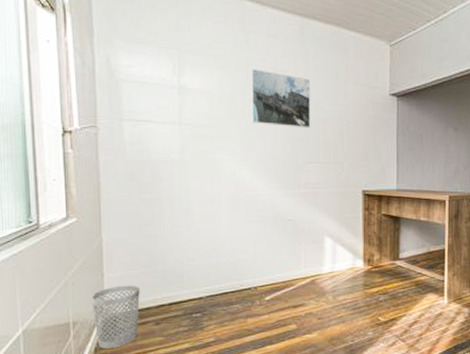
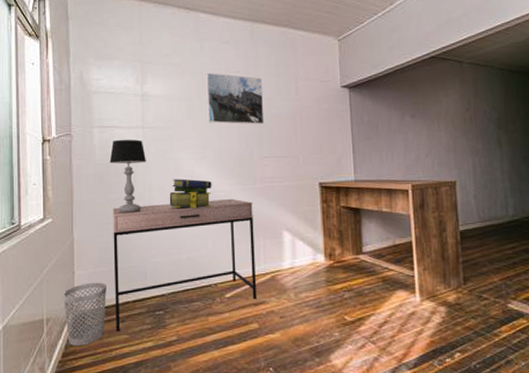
table lamp: none [142,135,183,214] -> present [109,139,146,213]
desk: none [146,203,296,334] -> present [113,198,256,332]
stack of books: none [208,181,254,212] -> present [169,179,212,208]

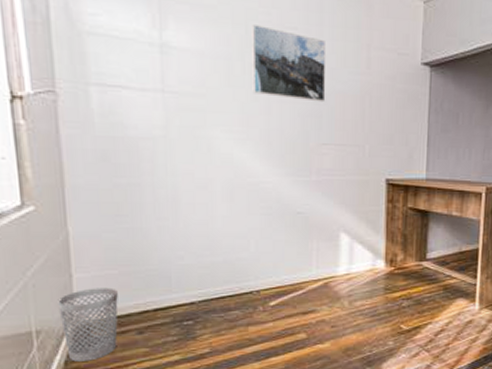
table lamp: present [109,139,146,213] -> none [115,105,168,204]
desk: present [113,198,256,332] -> none [122,191,306,345]
stack of books: present [169,179,212,208] -> none [200,163,256,202]

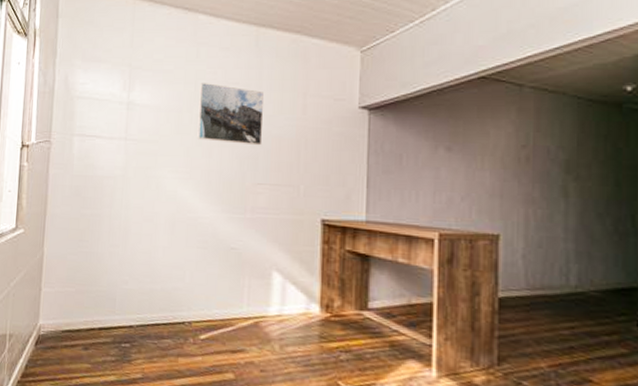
wastebasket: present [58,287,118,362] -> none [27,302,73,369]

